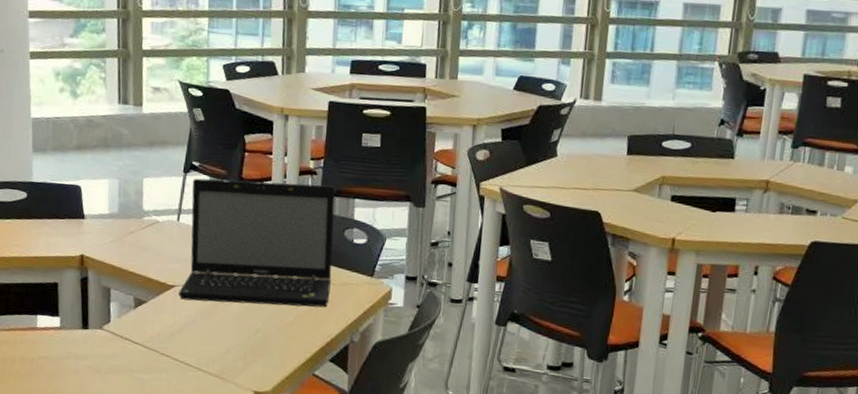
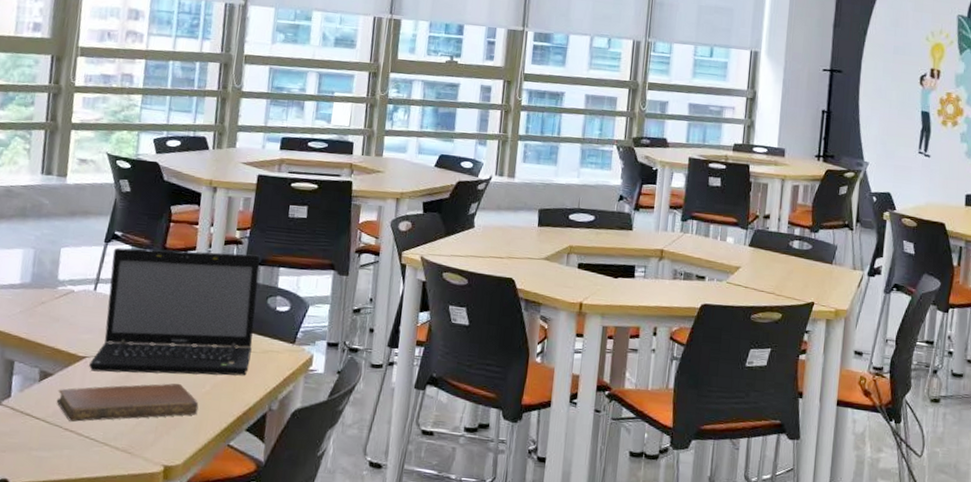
notebook: none [151,313,283,347] -> present [56,383,199,422]

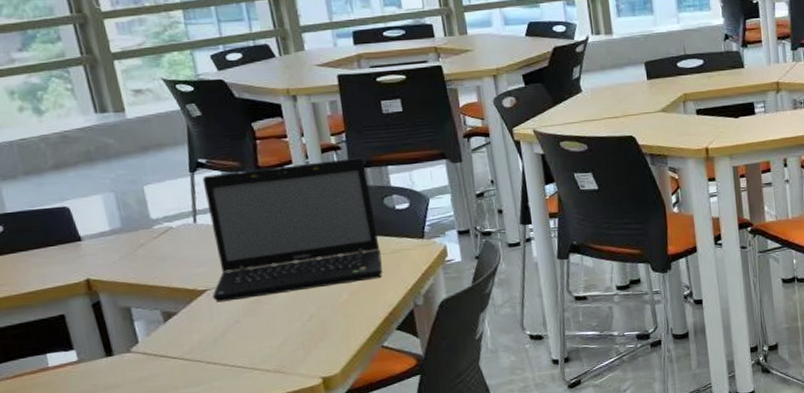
notebook: present [56,383,199,422] -> none [187,297,342,354]

